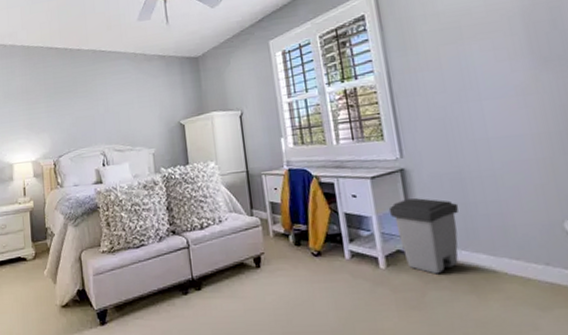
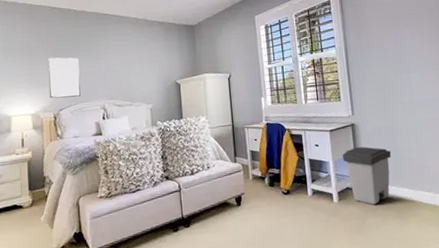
writing board: none [46,100,80,145] -> present [48,57,81,99]

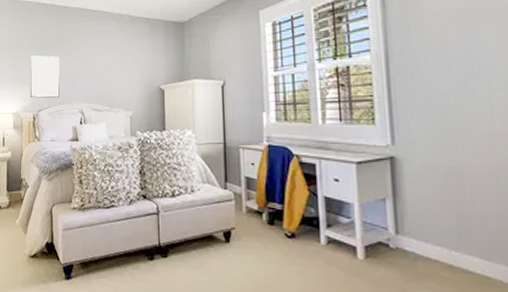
trash can: present [342,146,392,205] -> none [373,189,453,273]

